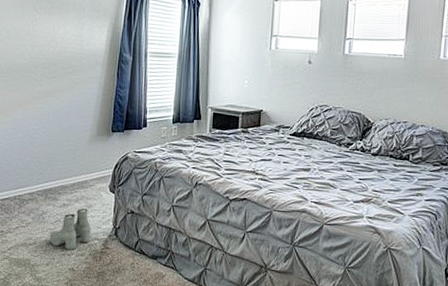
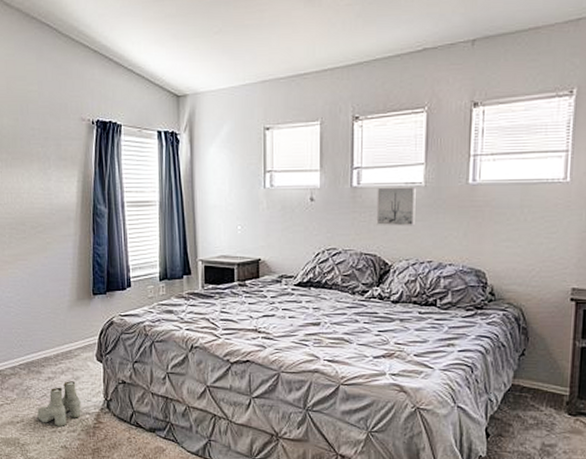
wall art: none [362,56,397,91] -> present [376,187,416,226]

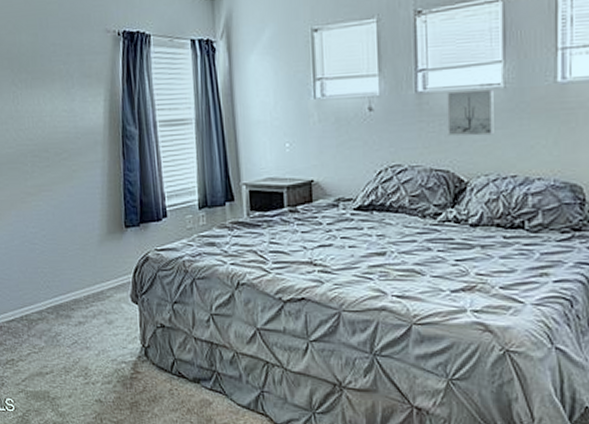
boots: present [37,381,81,426] -> none [68,326,116,377]

